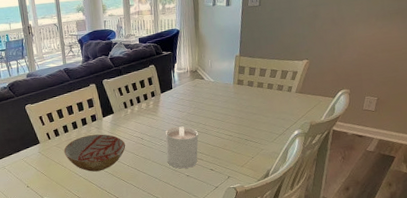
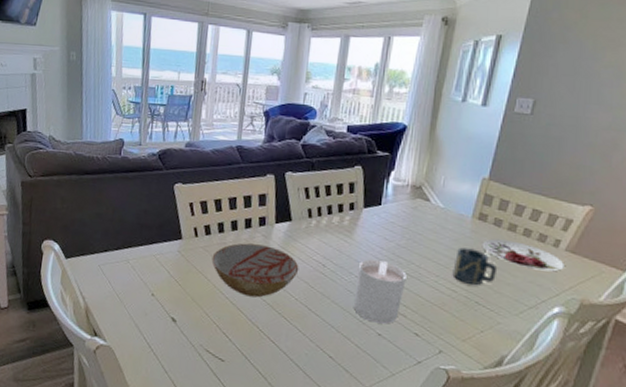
cup: none [227,104,256,129] -> present [452,247,498,285]
plate: none [242,93,297,110] -> present [482,238,564,272]

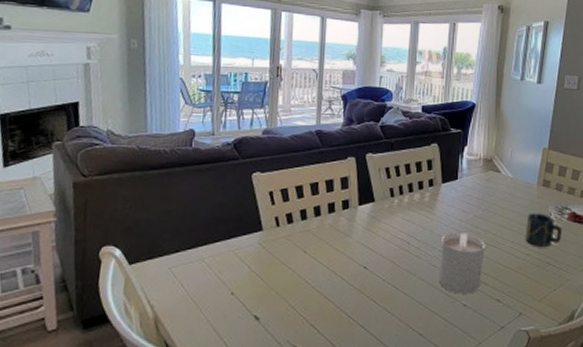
bowl: present [211,243,299,298] -> none [295,228,385,283]

